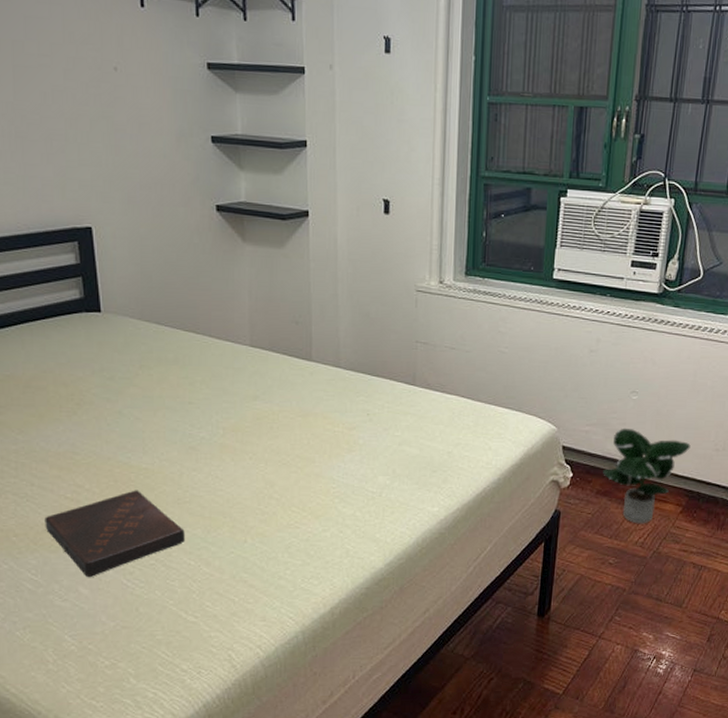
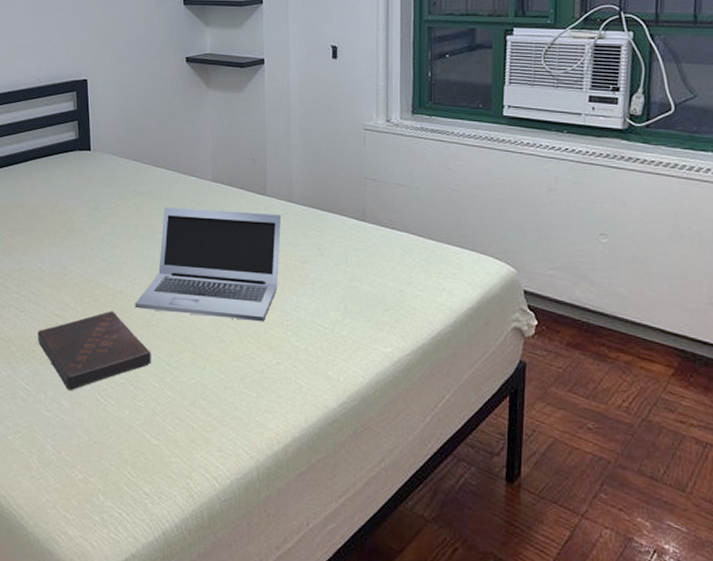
laptop: none [163,374,328,491] -> present [134,206,282,322]
potted plant: present [603,428,691,524] -> none [573,273,678,386]

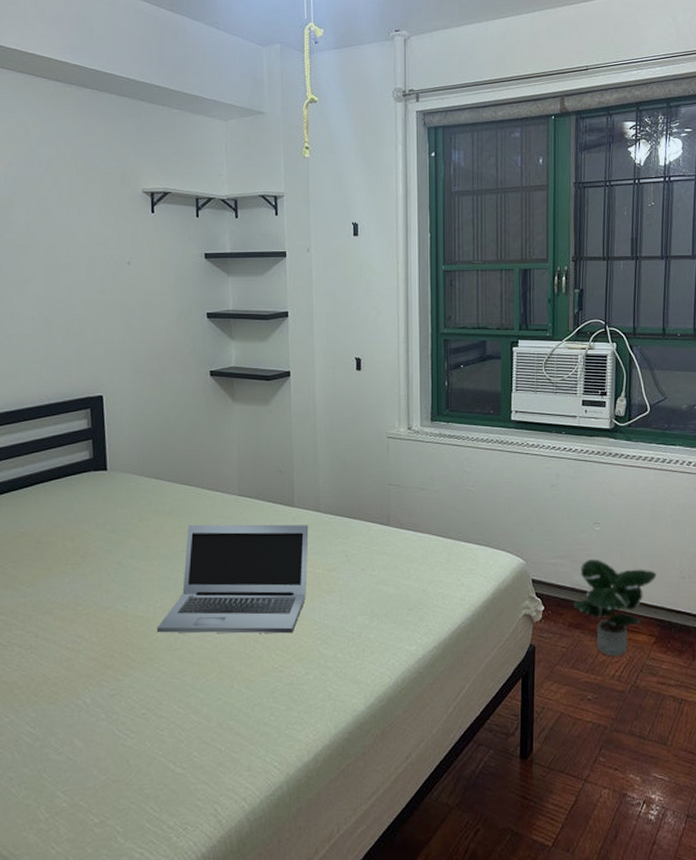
book: present [37,311,151,391] -> none [46,638,175,730]
potted plant: none [573,273,678,386] -> present [573,559,657,657]

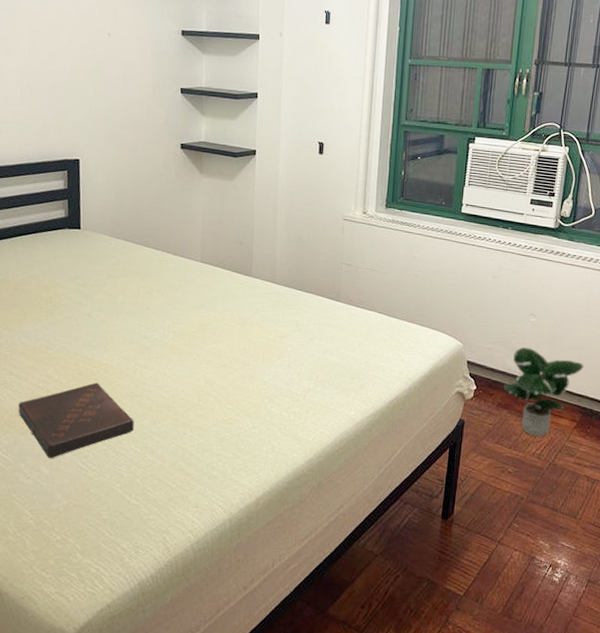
book: none [46,638,175,730] -> present [18,382,134,459]
laptop: present [156,524,309,634] -> none [119,284,264,391]

